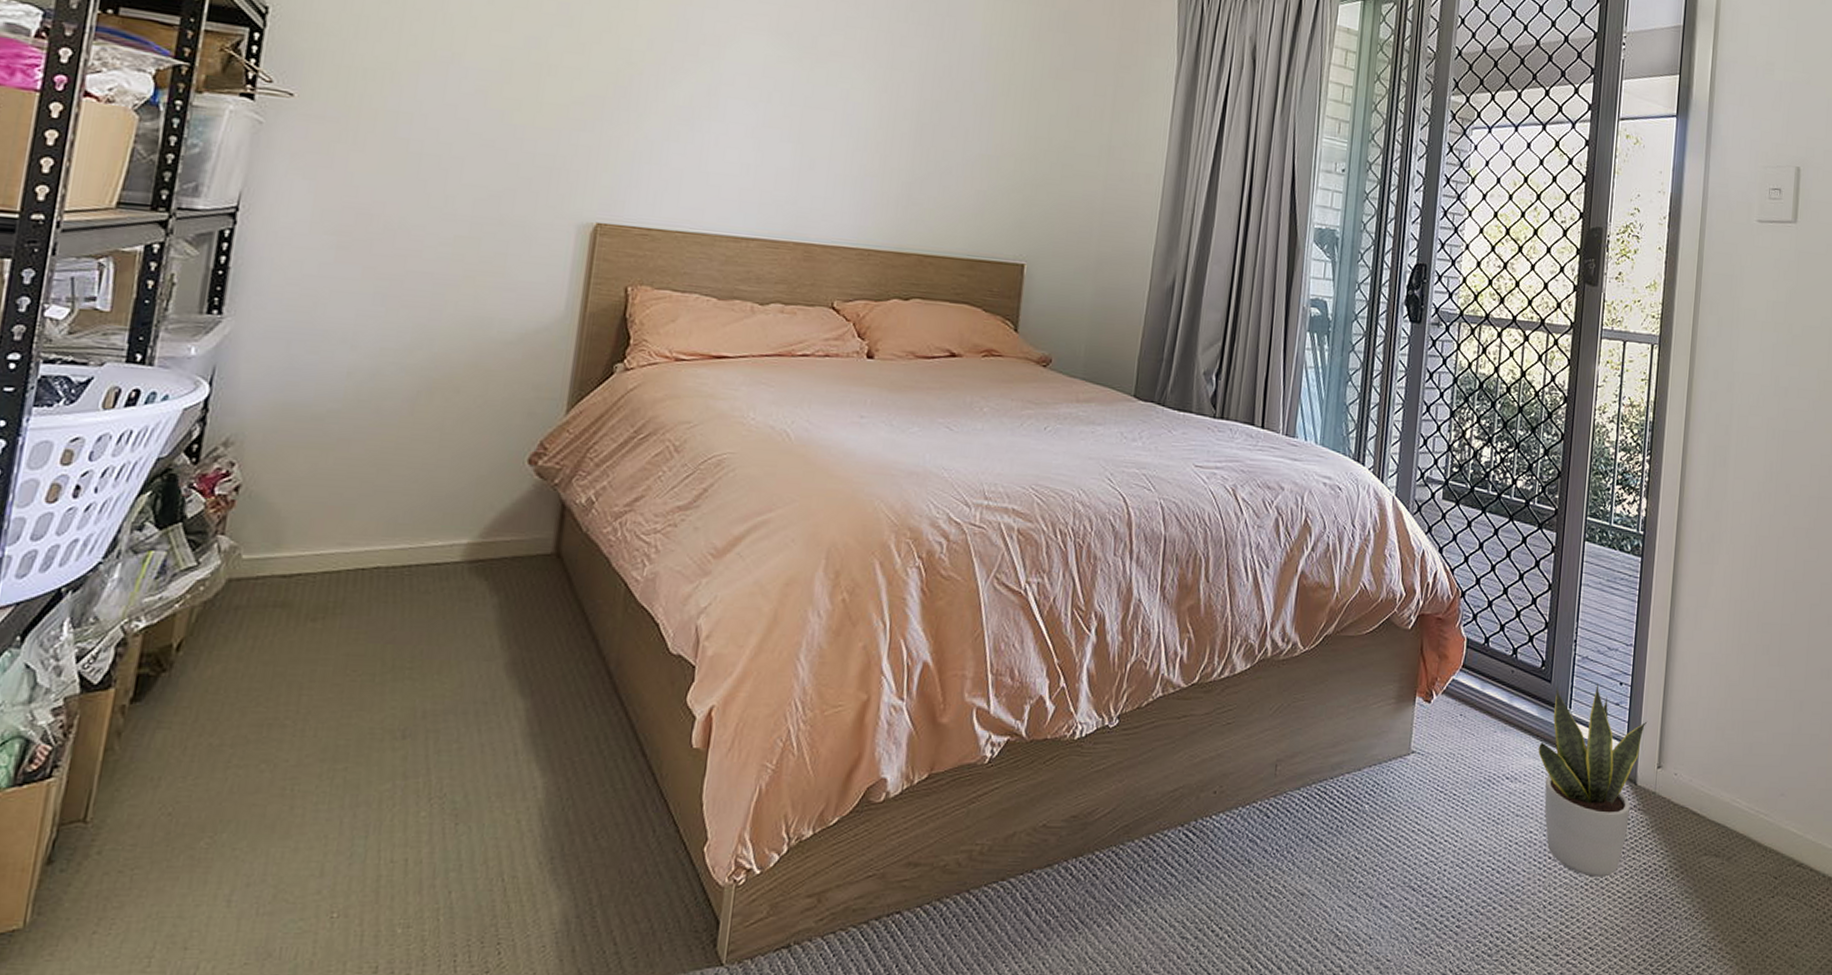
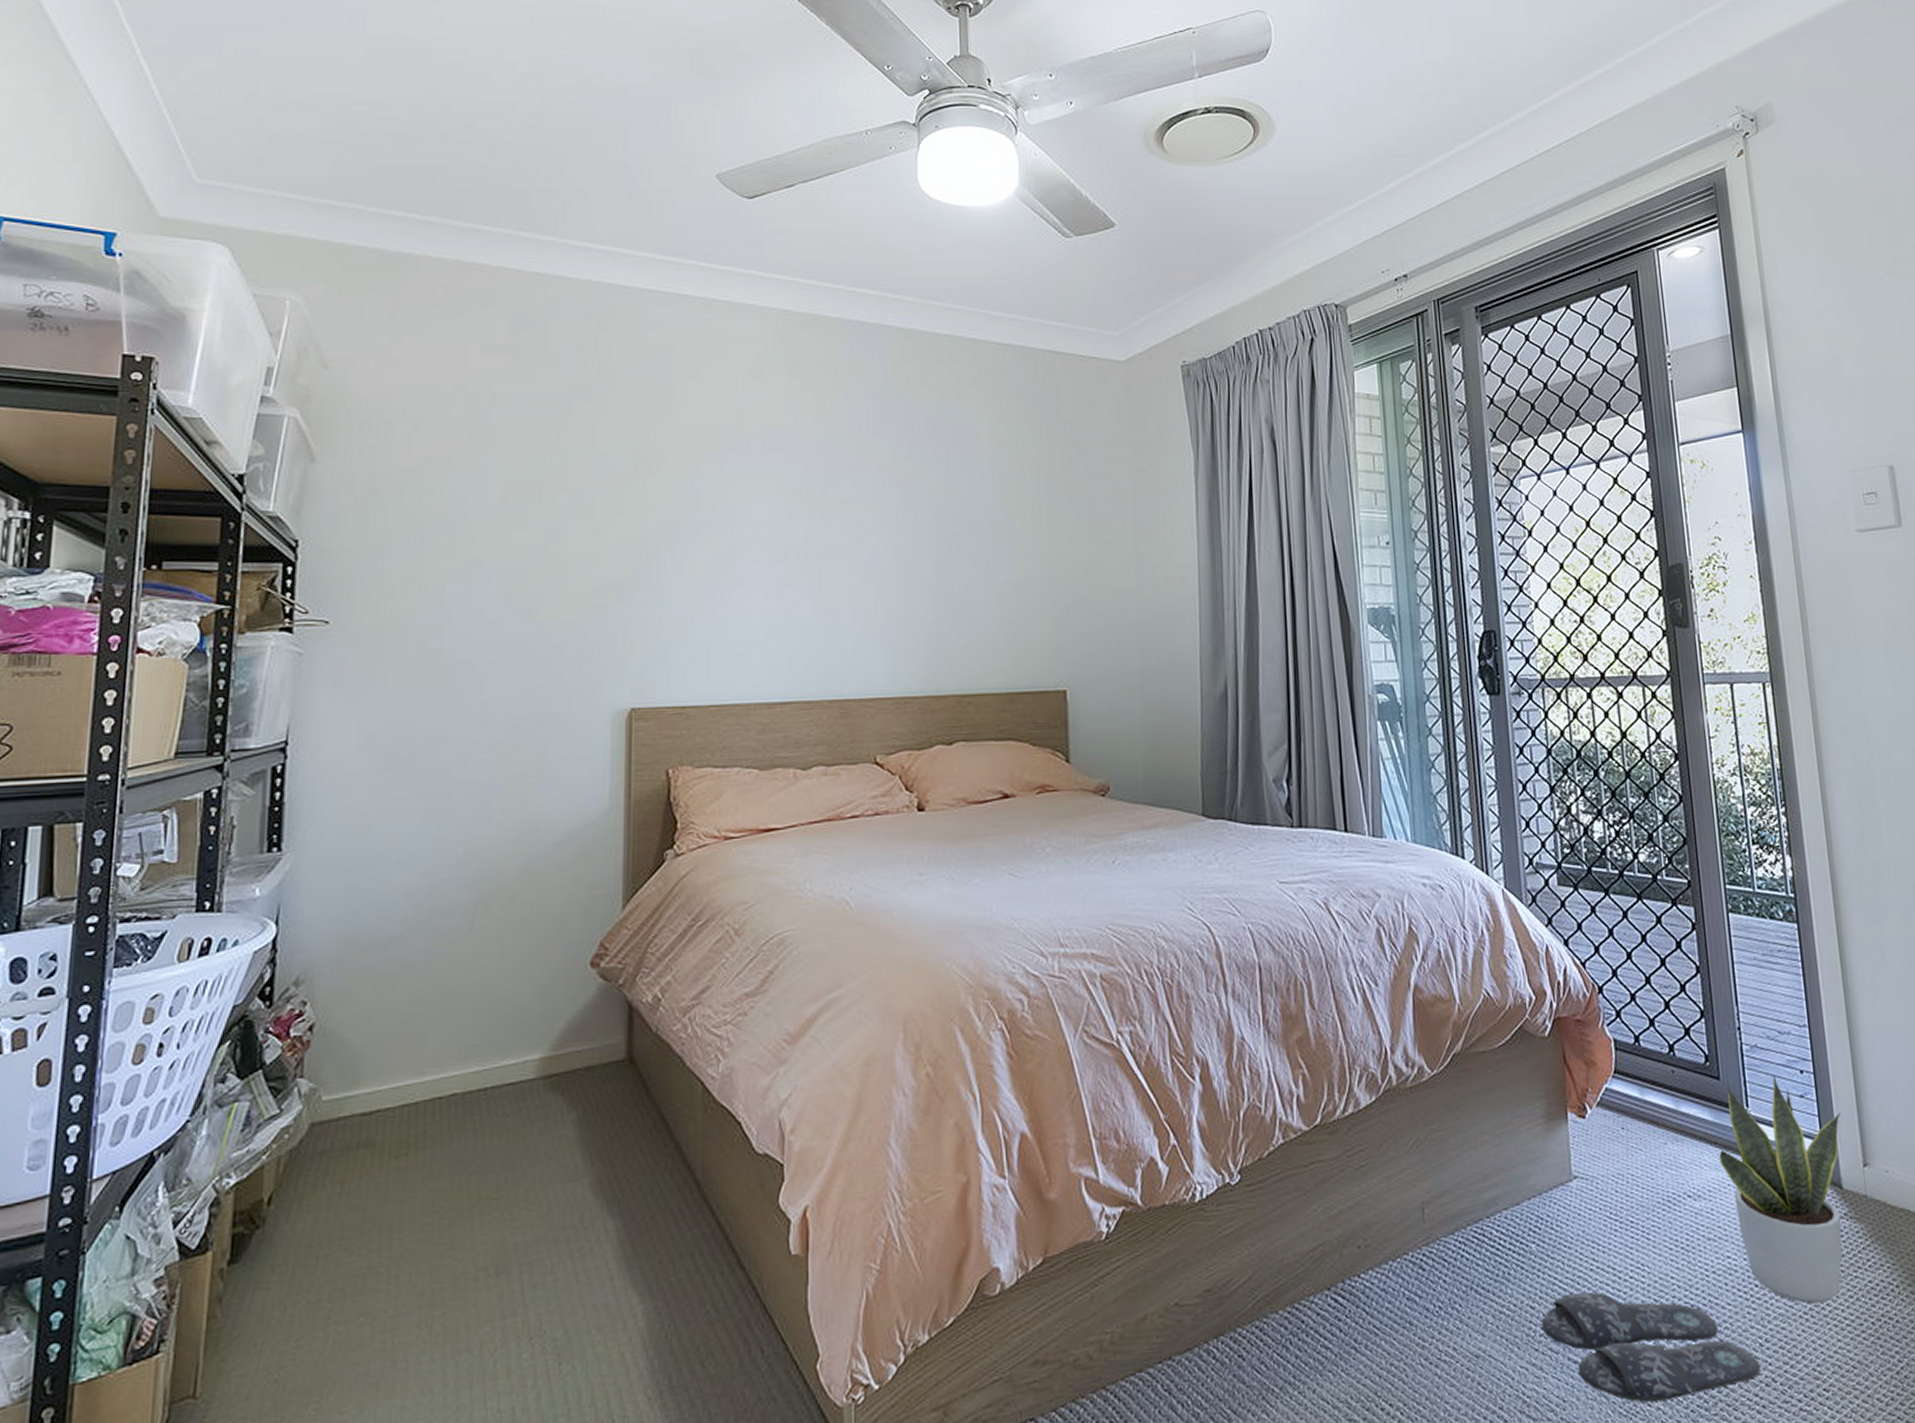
slippers: none [1362,849,1541,945] -> present [1541,1291,1761,1402]

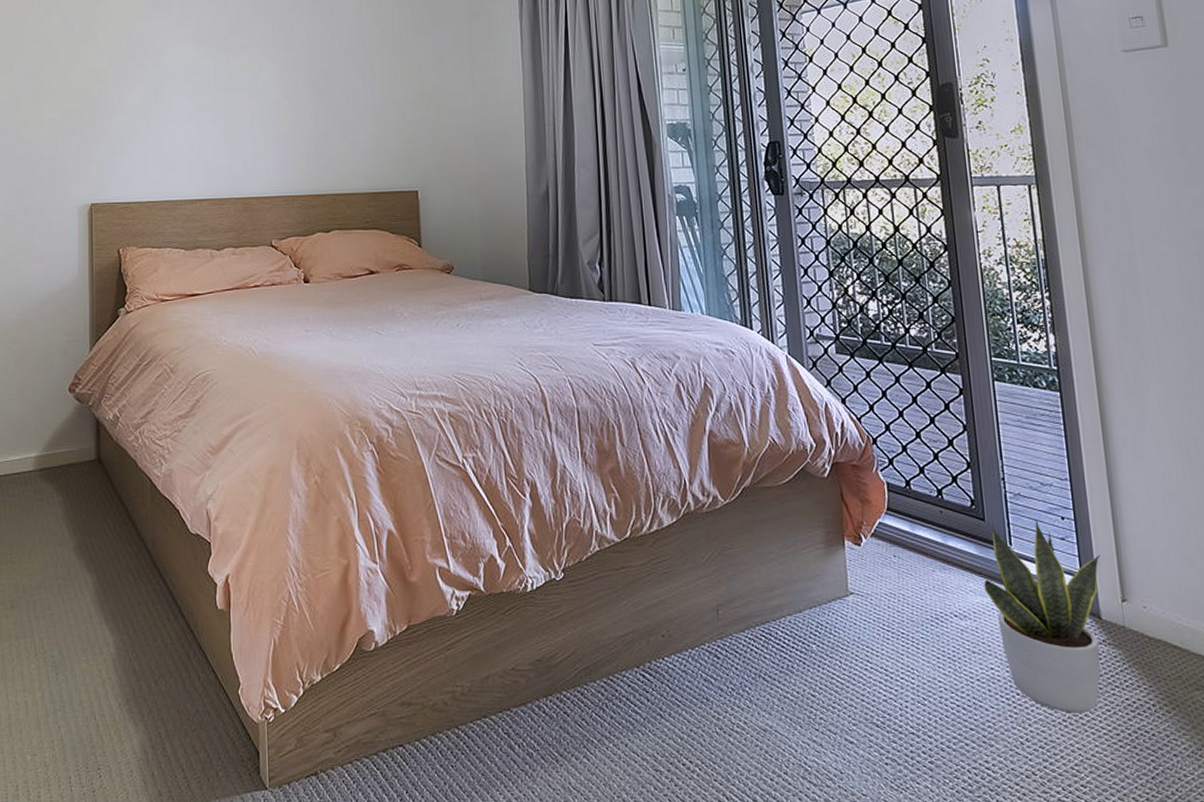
slippers: present [1541,1291,1761,1402] -> none [821,686,1022,781]

